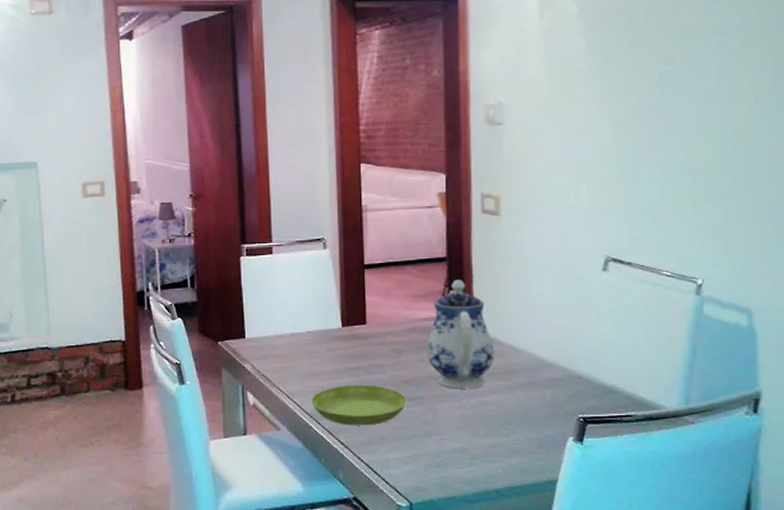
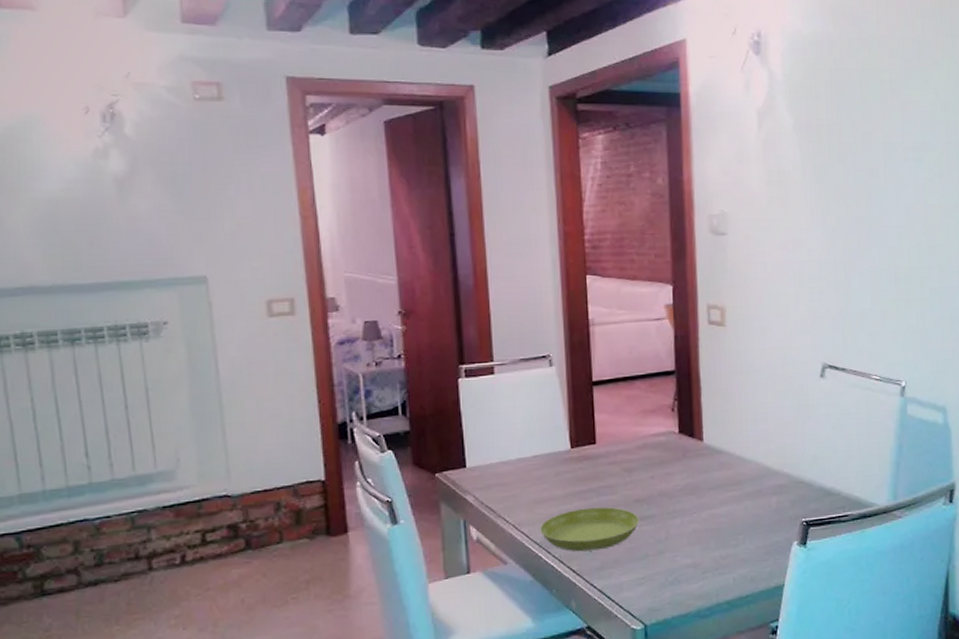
teapot: present [428,280,495,389] -> none [658,392,724,504]

